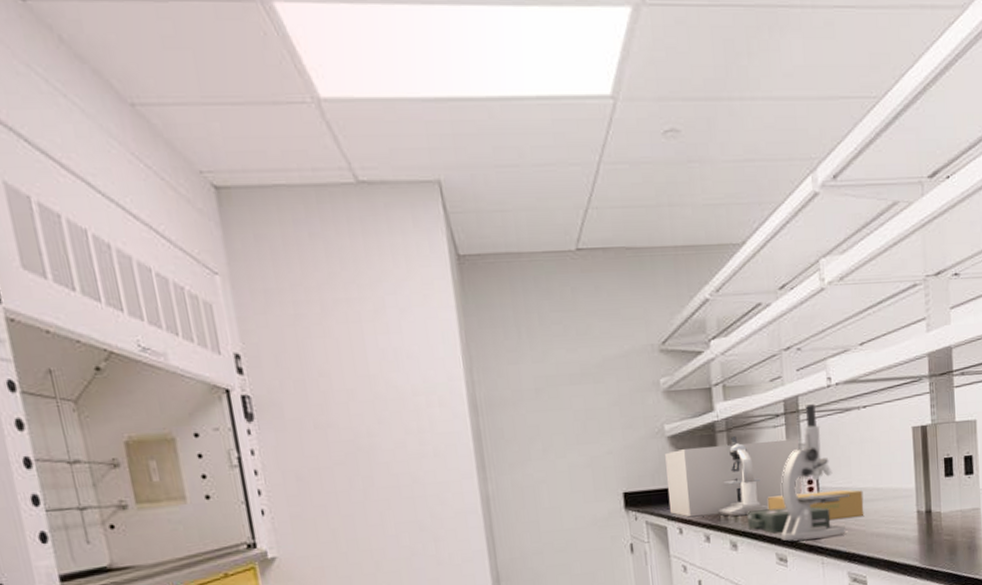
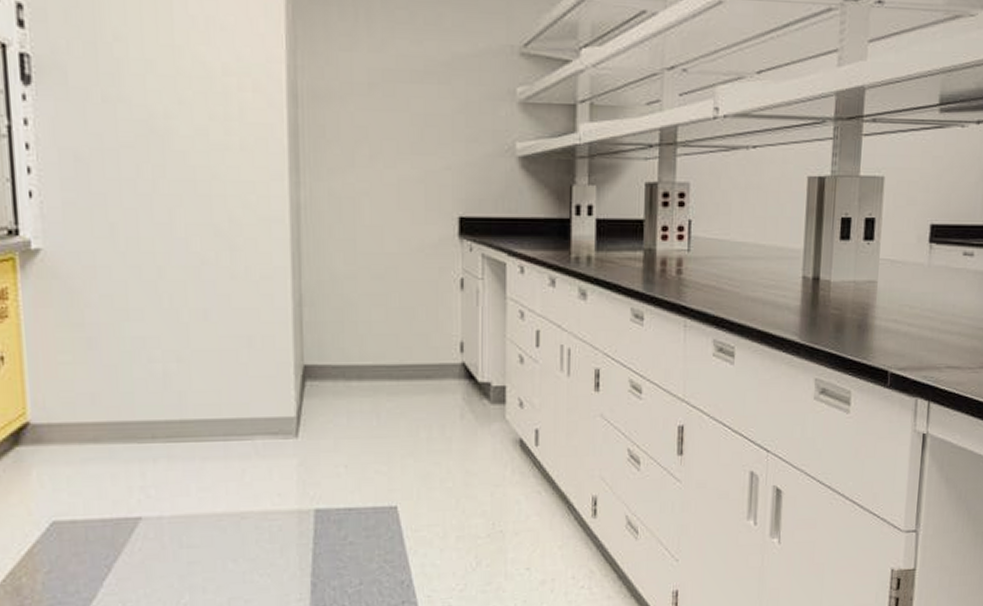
container: present [665,439,802,517] -> none [511,172,673,255]
microscope: present [718,436,769,516] -> none [569,165,629,260]
first aid kit: present [747,507,831,535] -> none [602,255,700,286]
box: present [767,489,864,521] -> none [627,241,742,277]
microscope: present [781,404,851,542] -> none [640,137,727,296]

